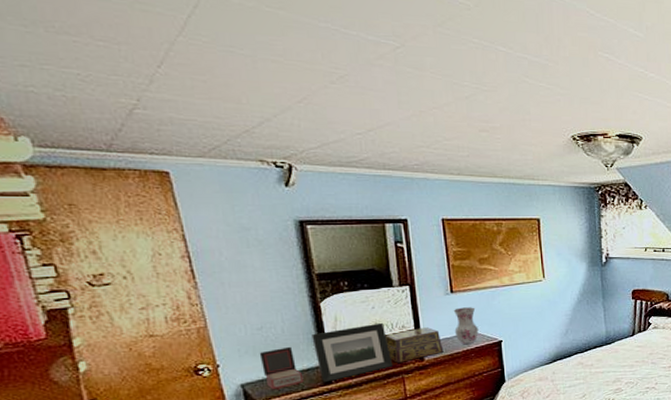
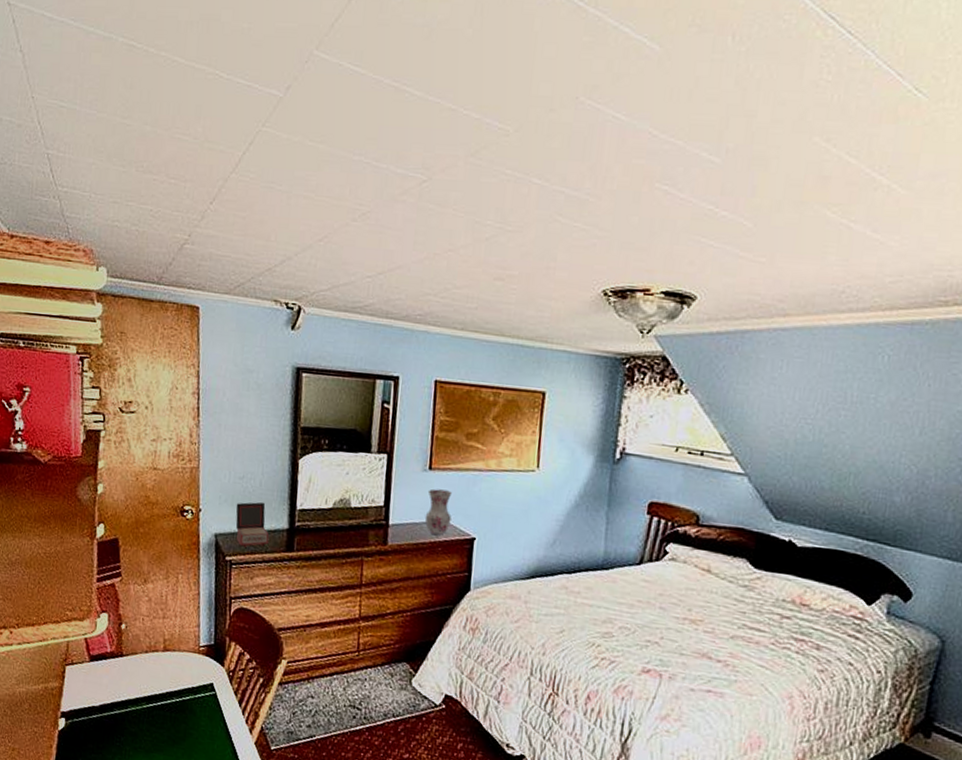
picture frame: present [311,322,394,383] -> none [284,491,356,549]
decorative box: present [385,327,444,364] -> none [352,505,410,543]

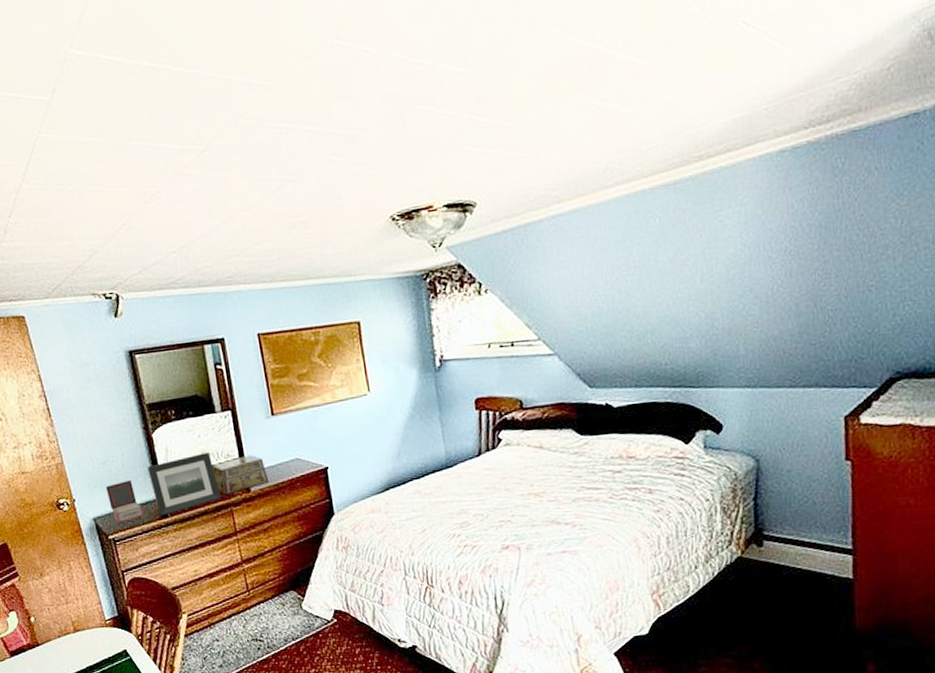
picture frame: none [284,491,356,549] -> present [147,451,222,516]
decorative box: none [352,505,410,543] -> present [212,455,269,496]
vase: present [424,488,453,535] -> none [275,430,303,472]

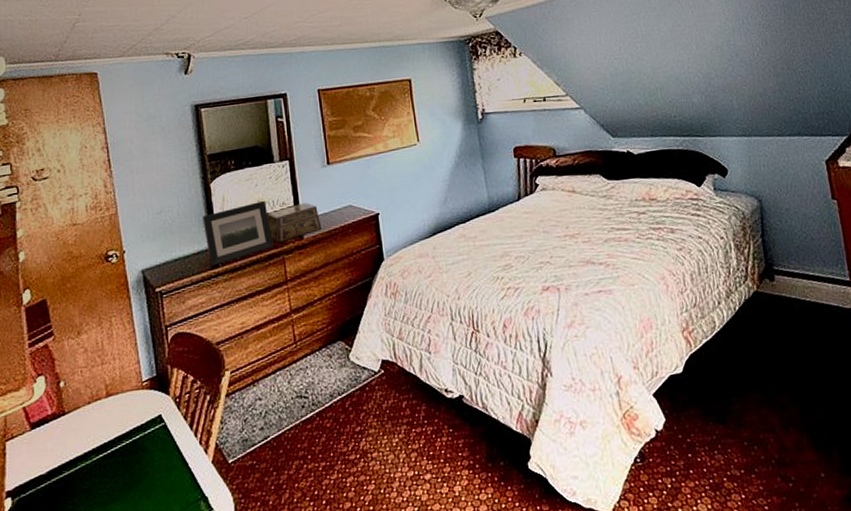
jewelry box: present [105,479,144,525] -> none [158,229,195,276]

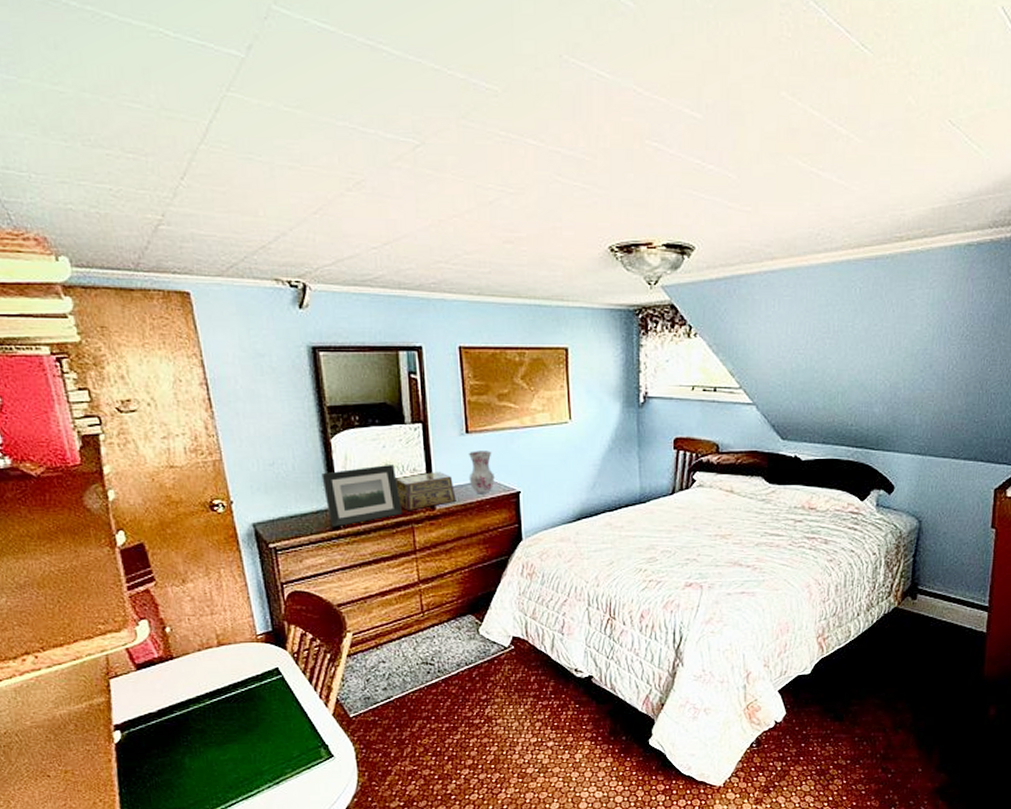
vase: none [330,178,355,219] -> present [468,451,495,493]

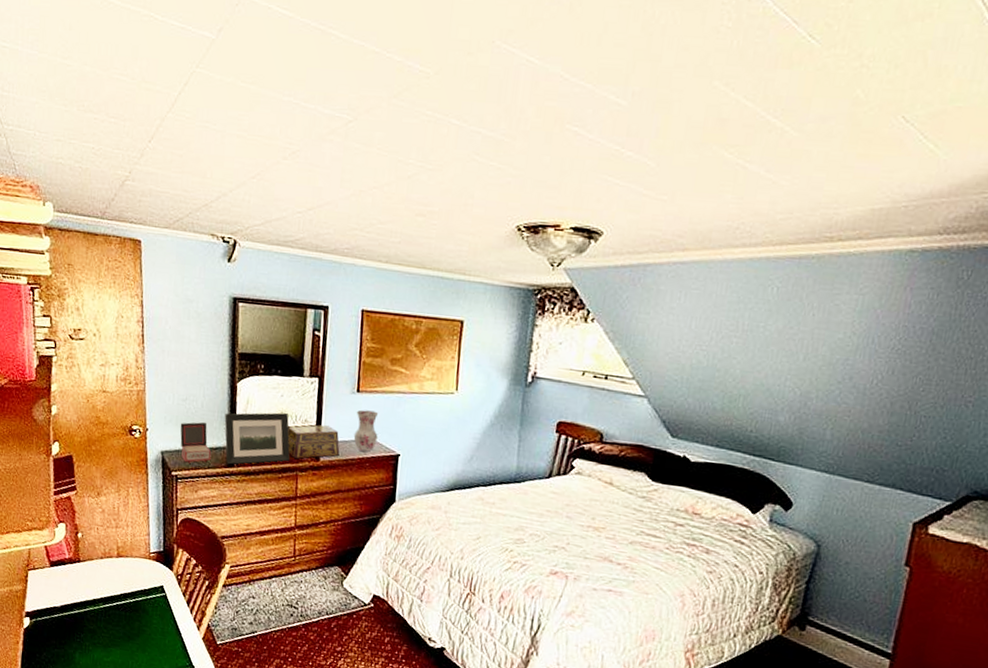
jewelry box: none [270,485,313,533] -> present [180,422,211,464]

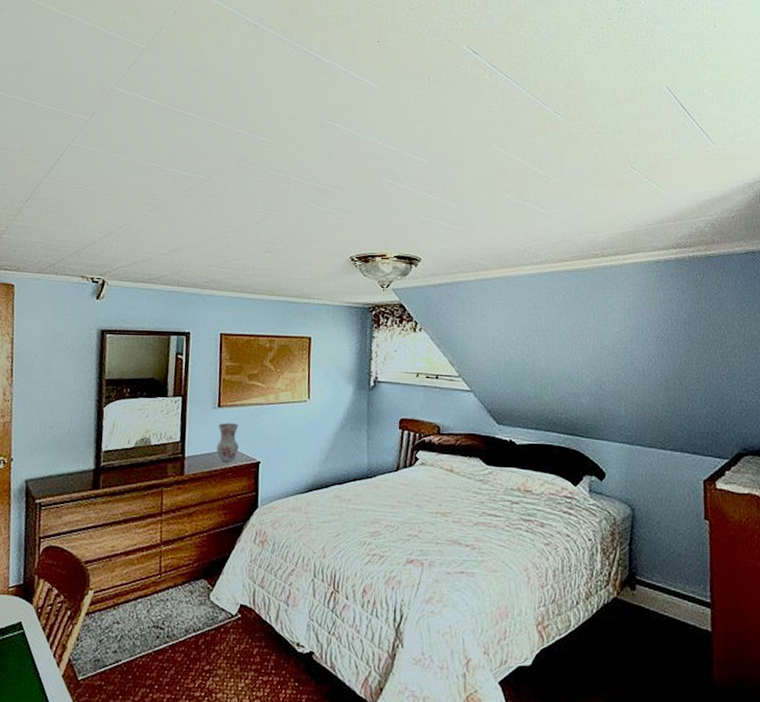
jewelry box: present [180,422,211,464] -> none [45,447,77,491]
picture frame: present [224,412,290,465] -> none [90,431,156,487]
decorative box: present [287,425,340,459] -> none [152,440,204,476]

